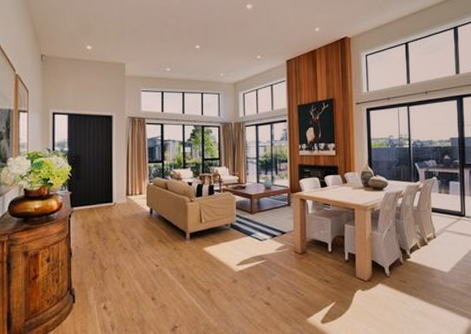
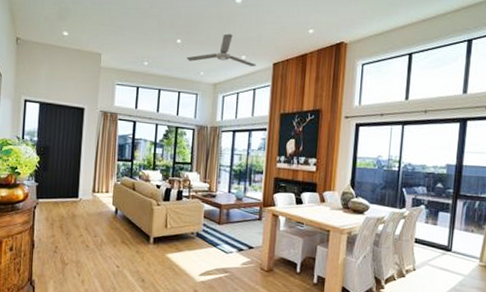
ceiling fan: none [207,37,271,66] -> present [187,34,257,67]

